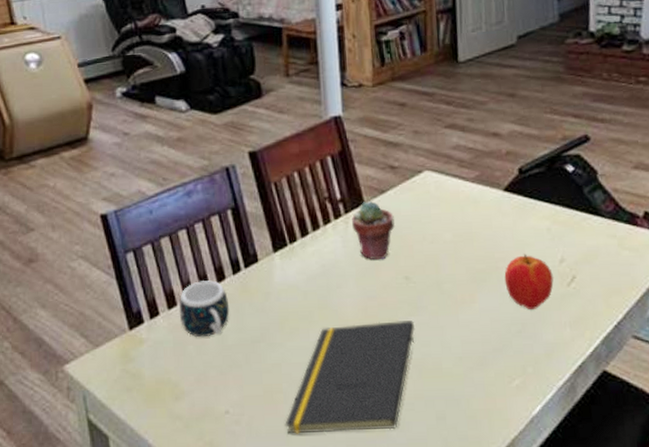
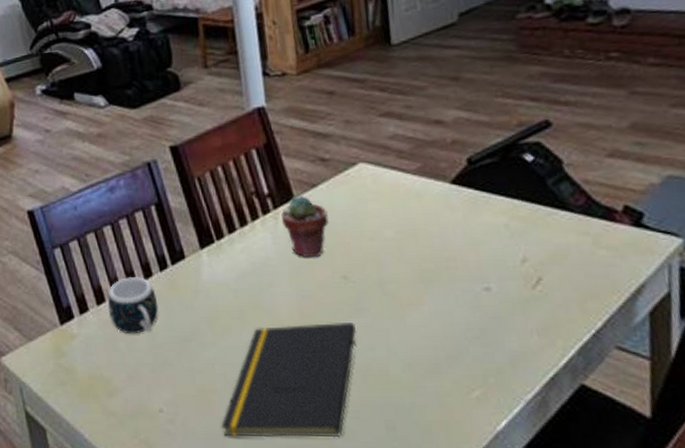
apple: present [504,254,554,311] -> none [456,252,516,315]

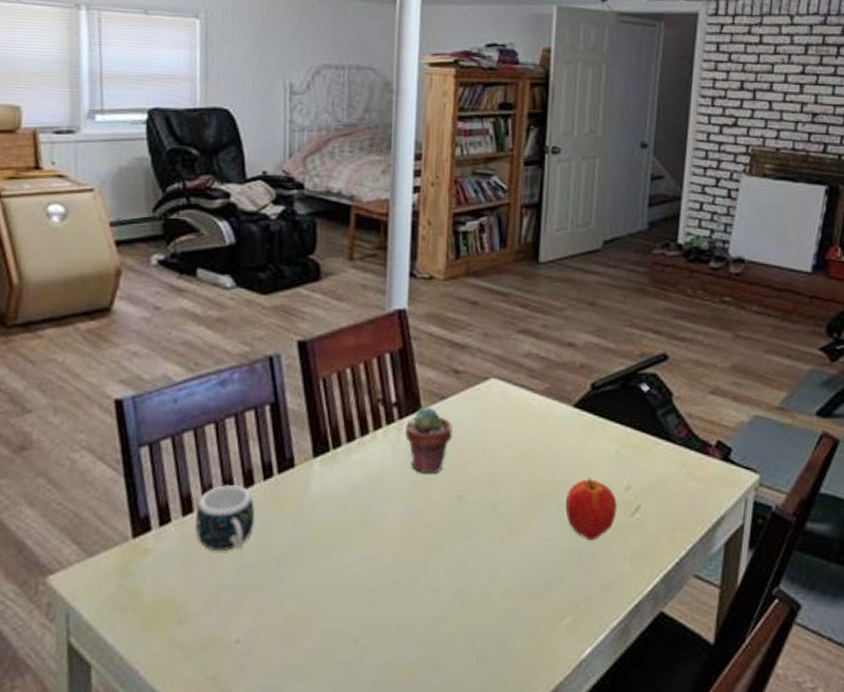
notepad: present [221,323,357,438] -> none [304,544,464,670]
apple: none [456,252,516,315] -> present [565,478,617,541]

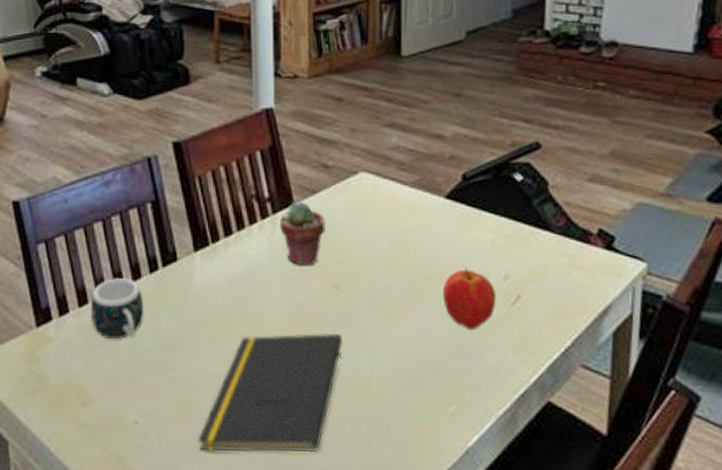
notepad: none [304,544,464,670] -> present [197,333,344,453]

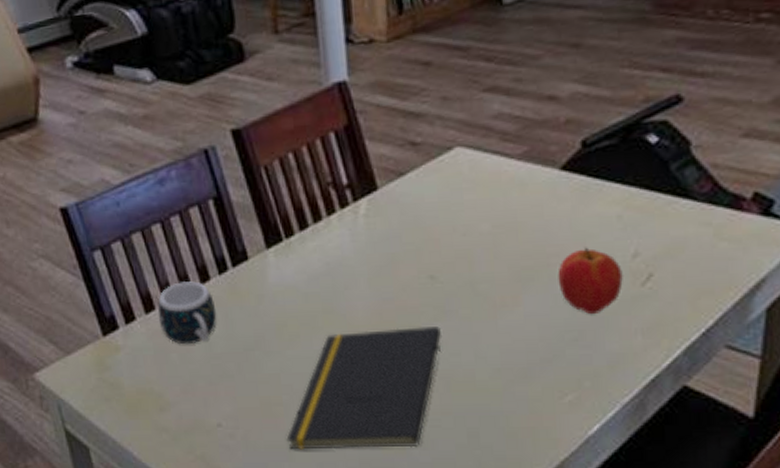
potted succulent: present [280,201,325,266] -> none [362,185,416,257]

